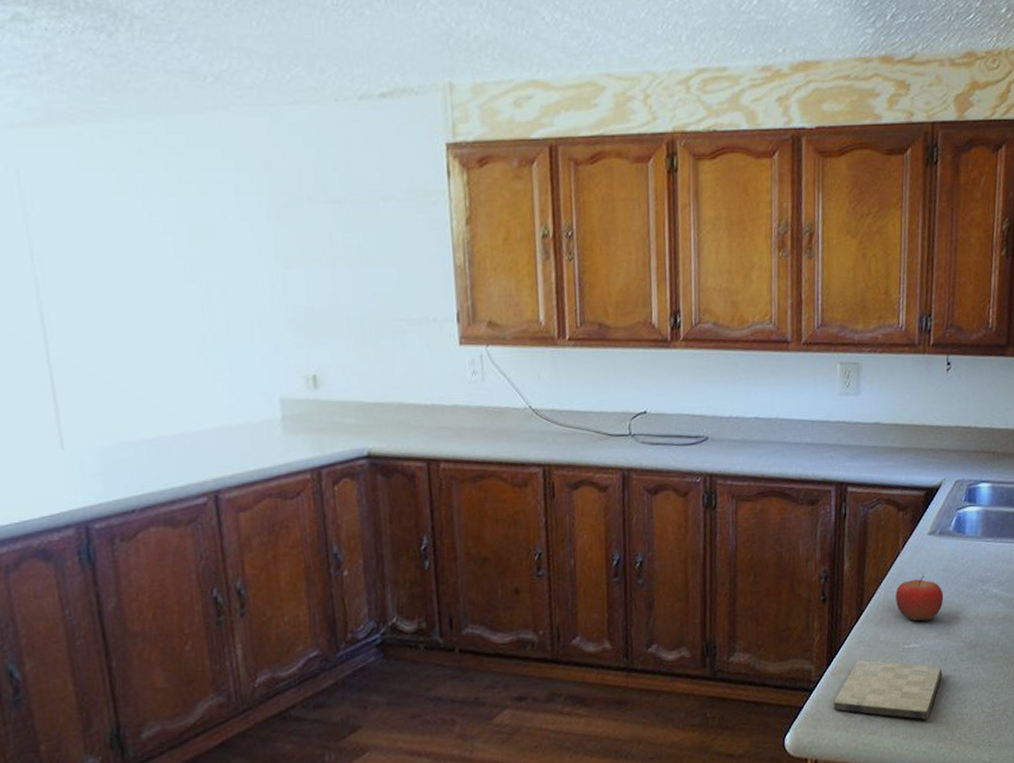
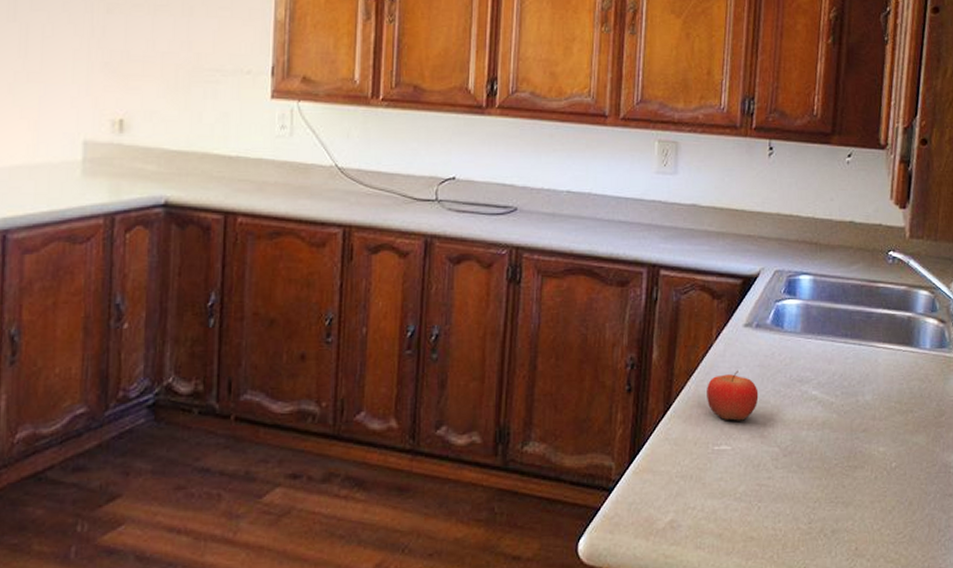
cutting board: present [834,659,943,720] -> none [634,459,755,532]

